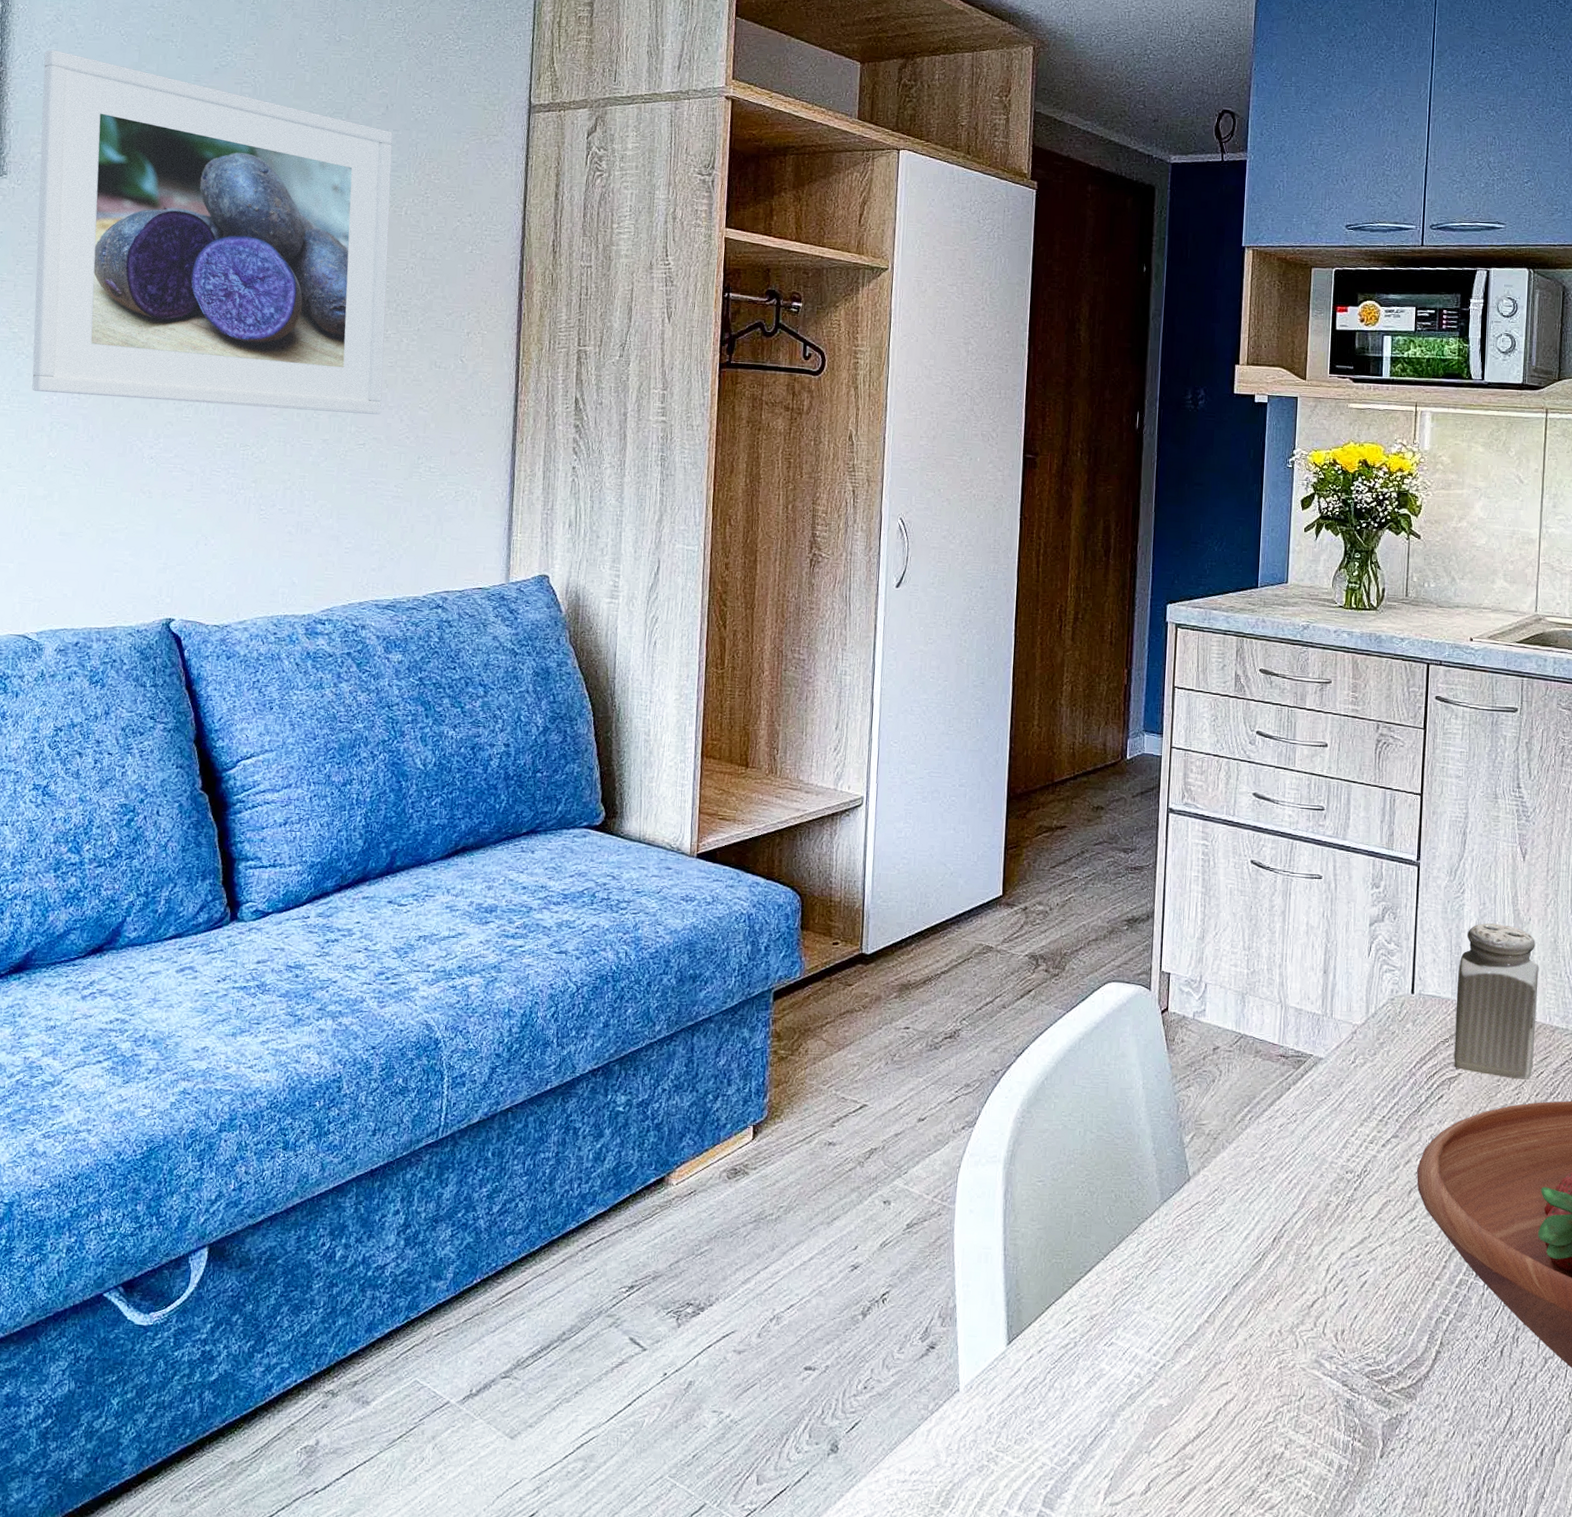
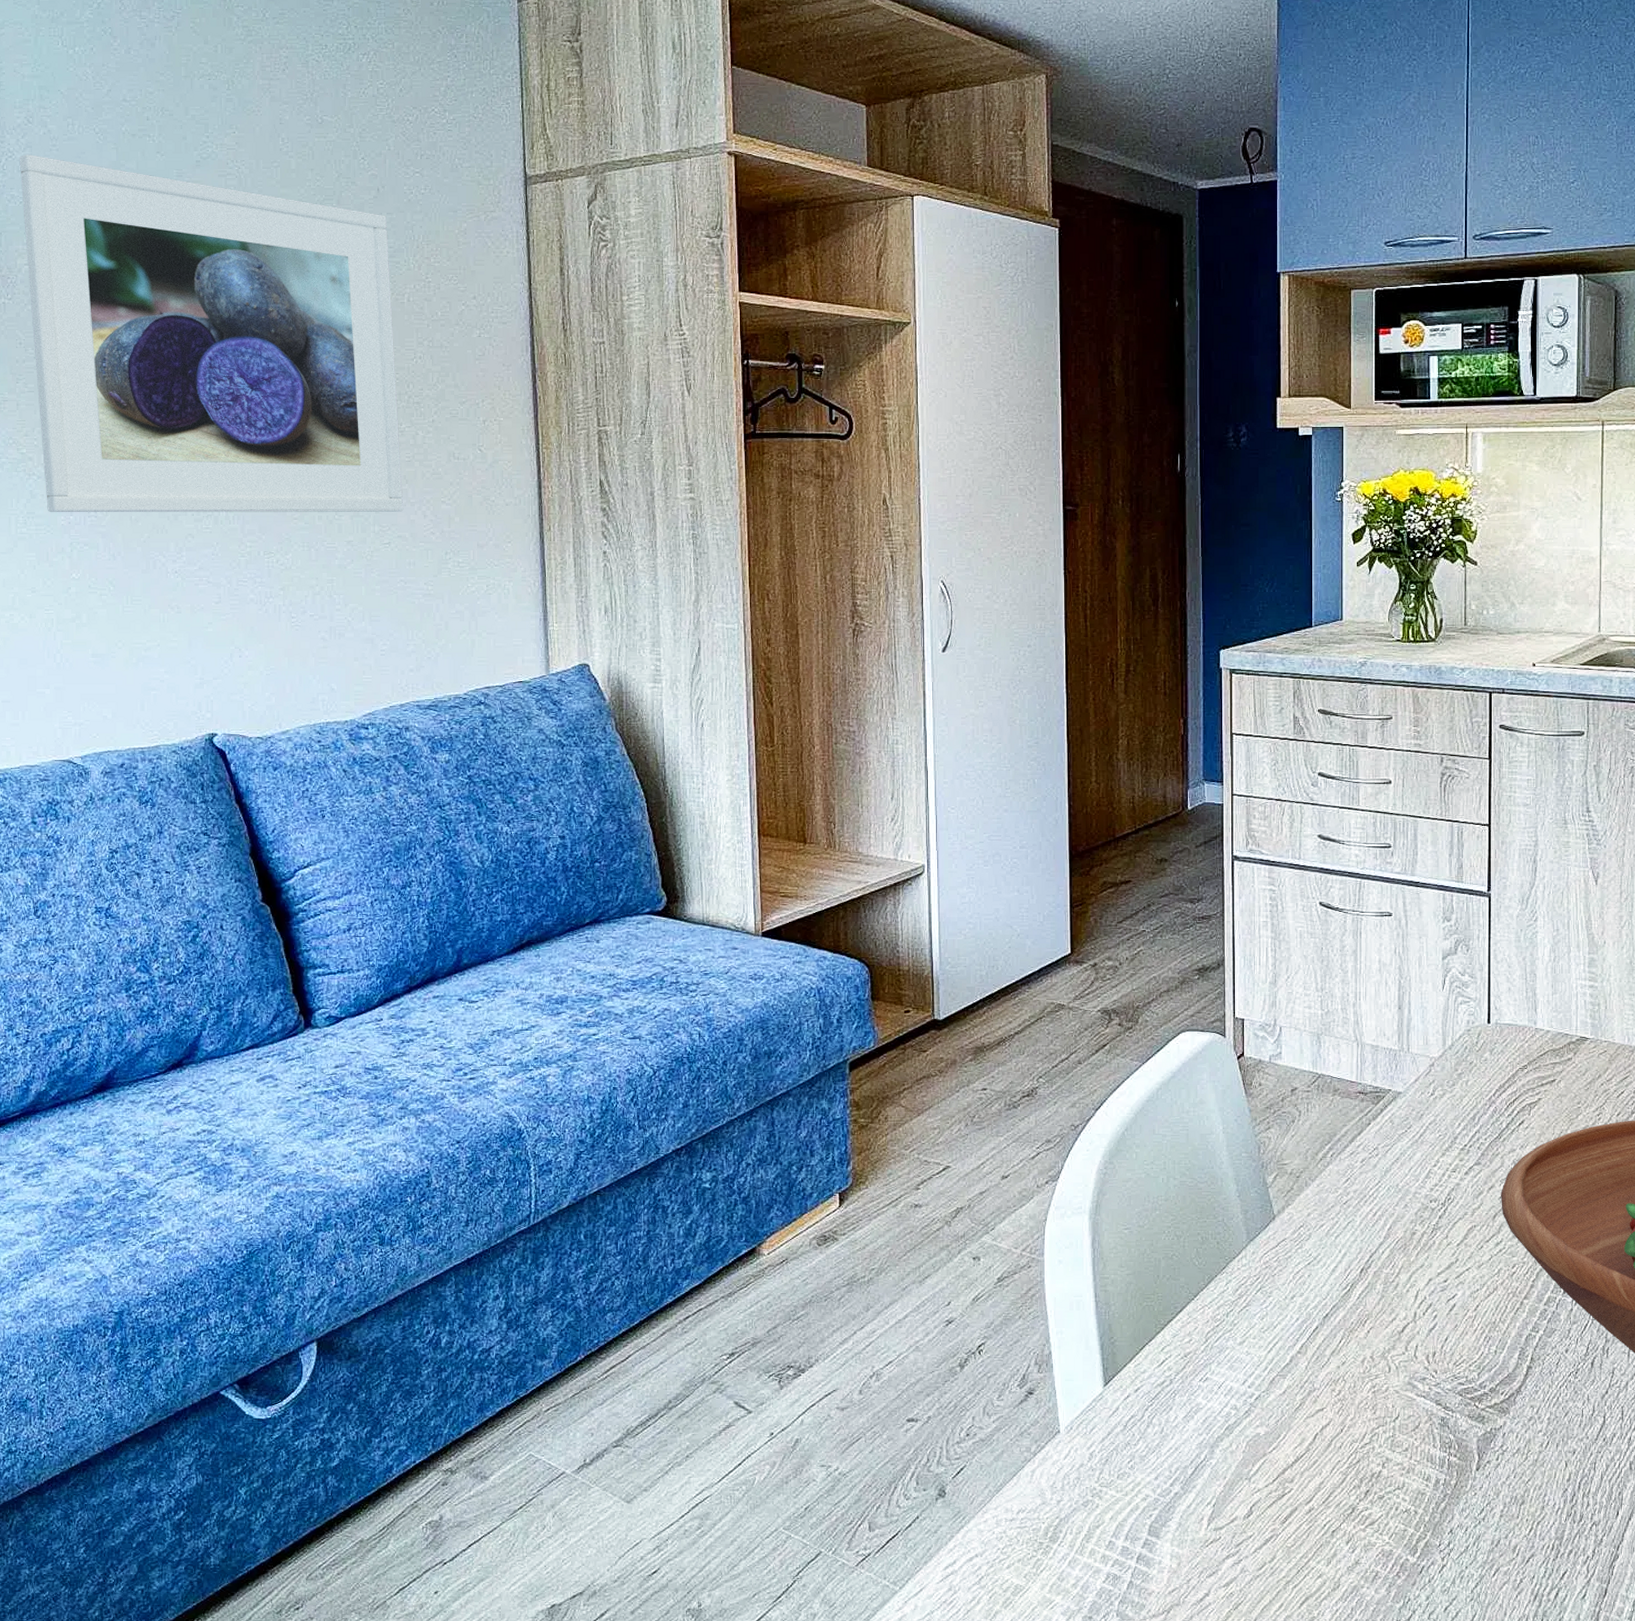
salt shaker: present [1453,923,1539,1081] -> none [1533,948,1616,1101]

